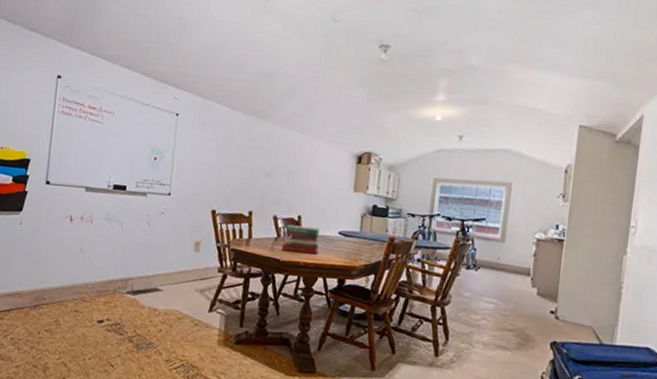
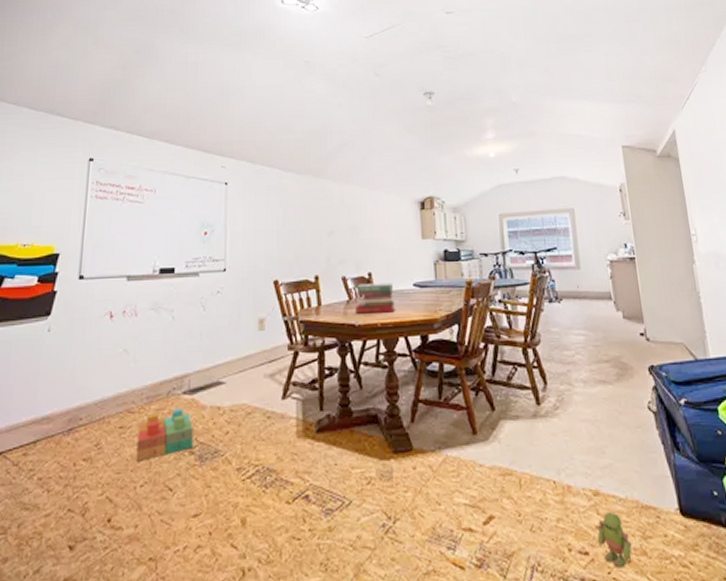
toy blocks: none [86,304,133,340] -> present [136,408,193,461]

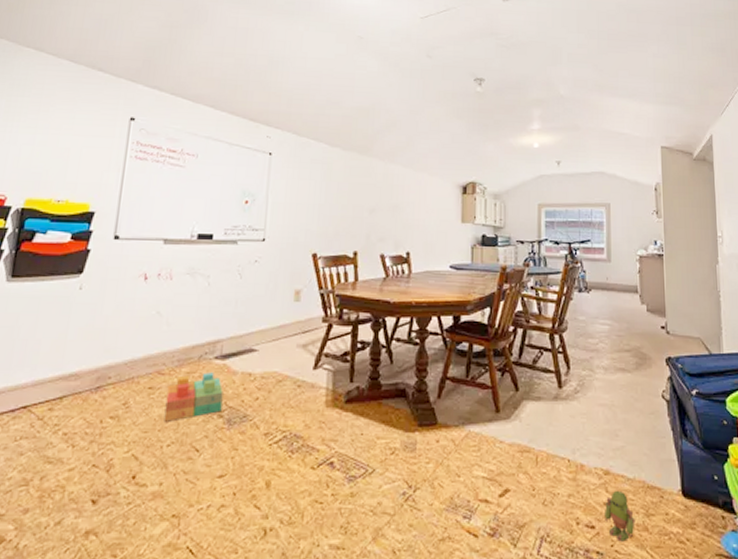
books: present [355,283,395,314] -> none [391,262,430,292]

